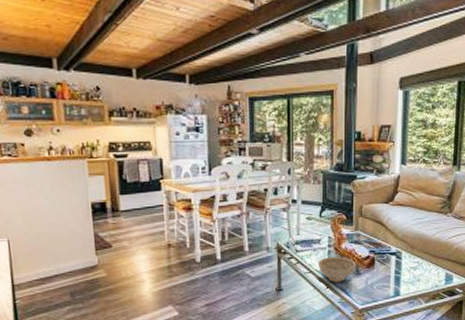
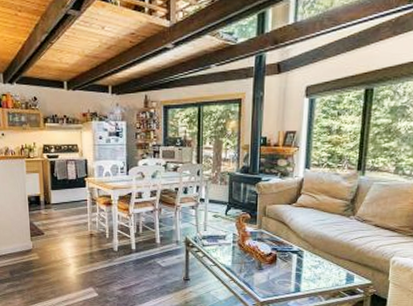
decorative bowl: present [317,257,356,282] -> none [222,252,259,276]

